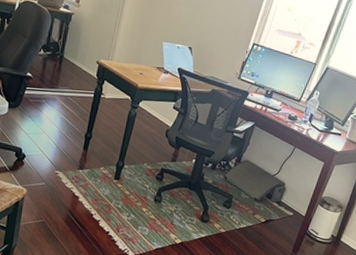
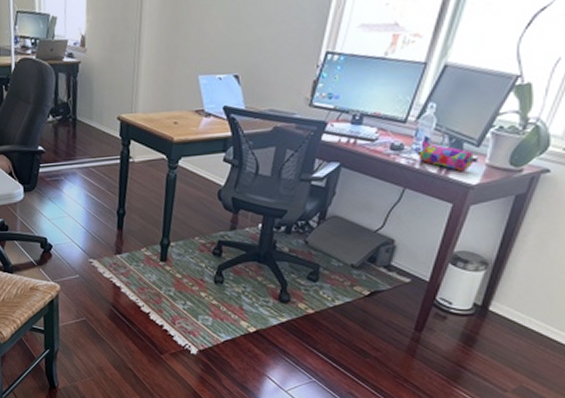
pencil case: none [305,117,340,141] -> present [417,141,474,171]

